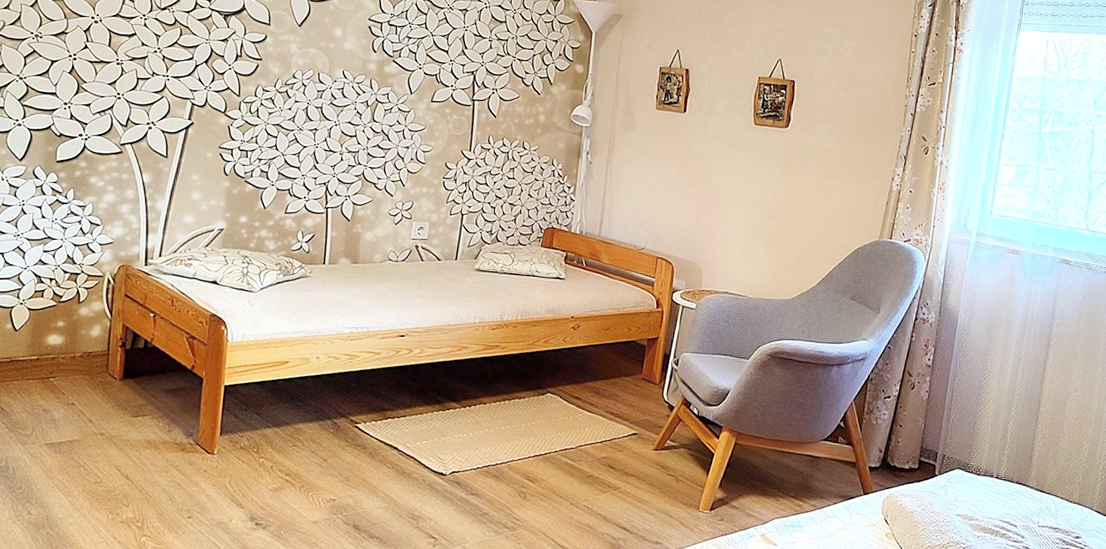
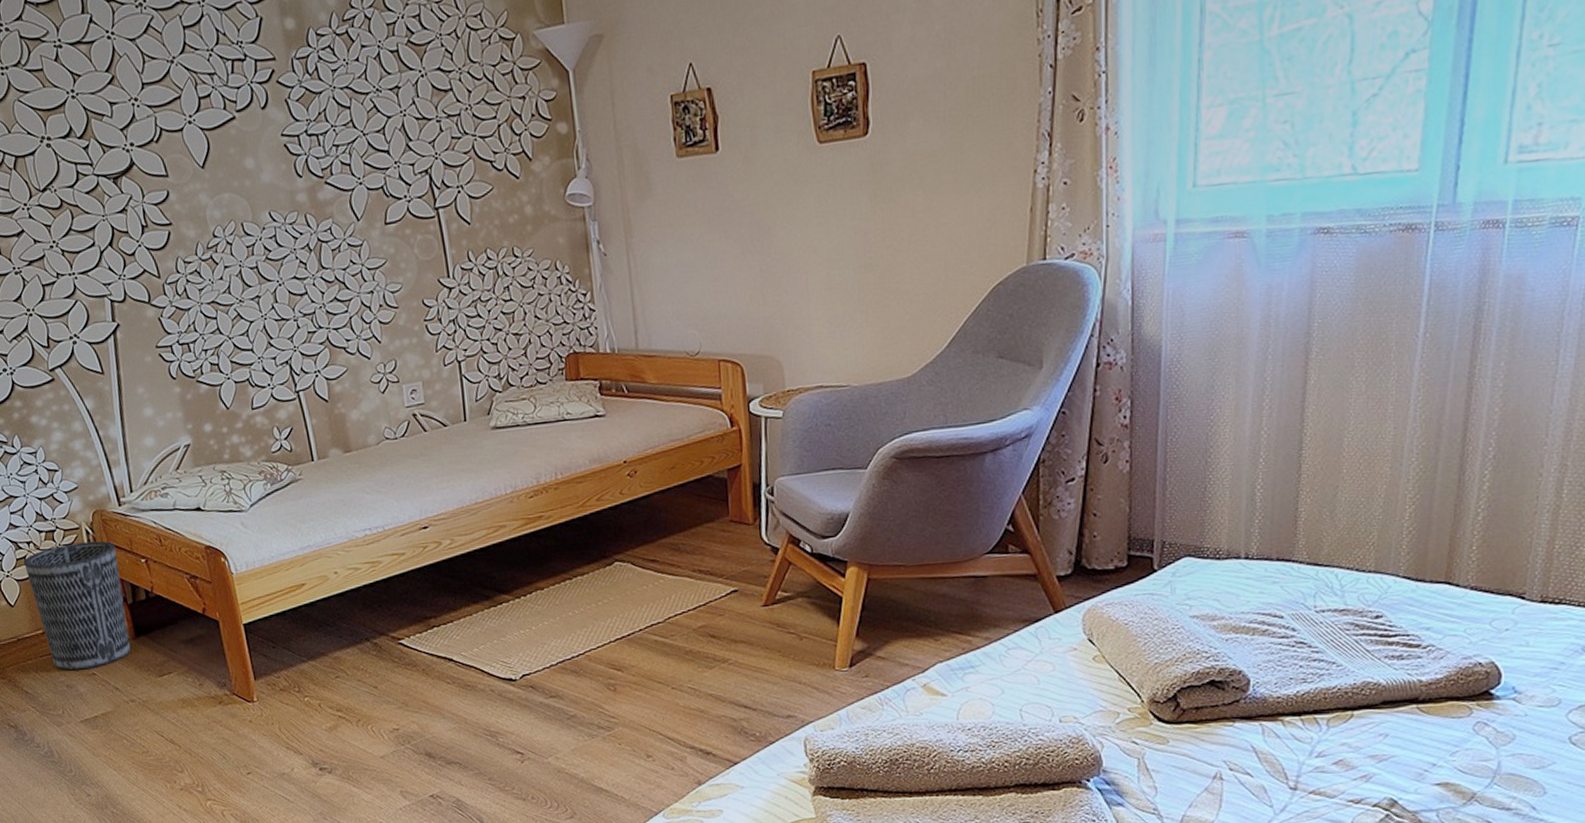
wastebasket: none [38,287,131,399] -> present [23,541,130,671]

